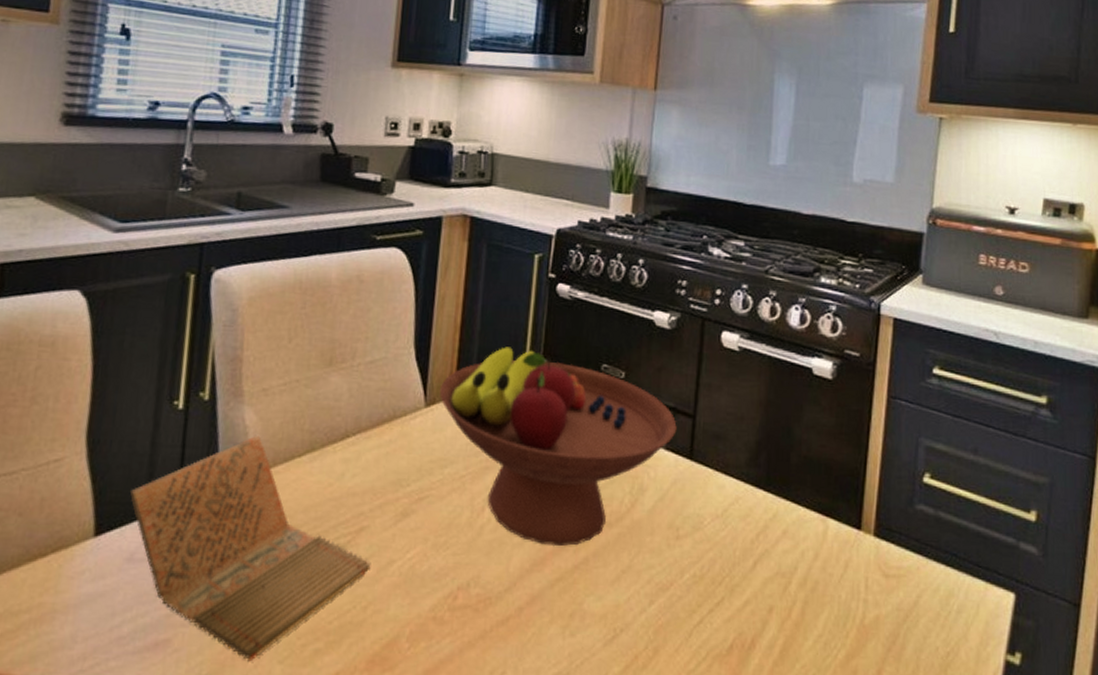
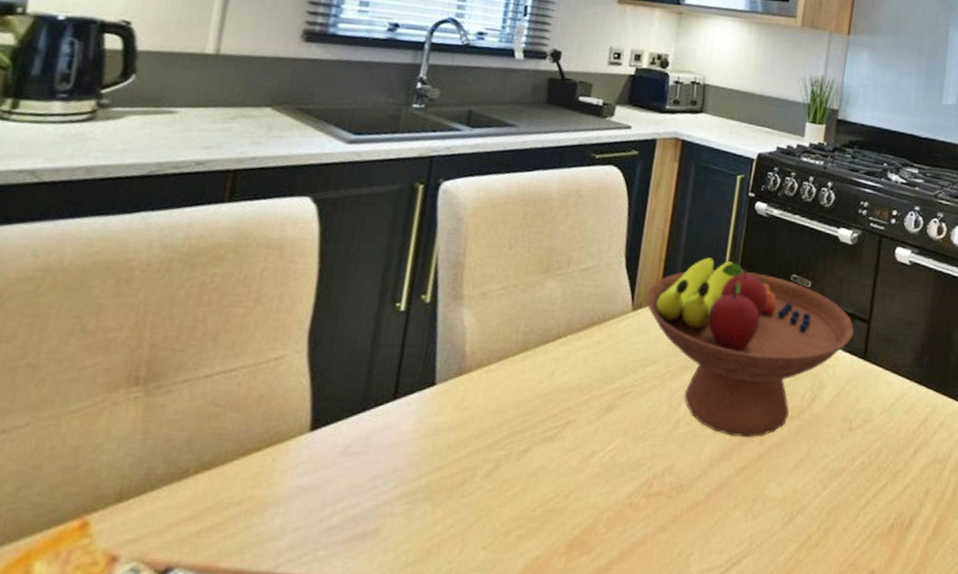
notepad: present [129,436,371,662] -> none [347,336,575,549]

